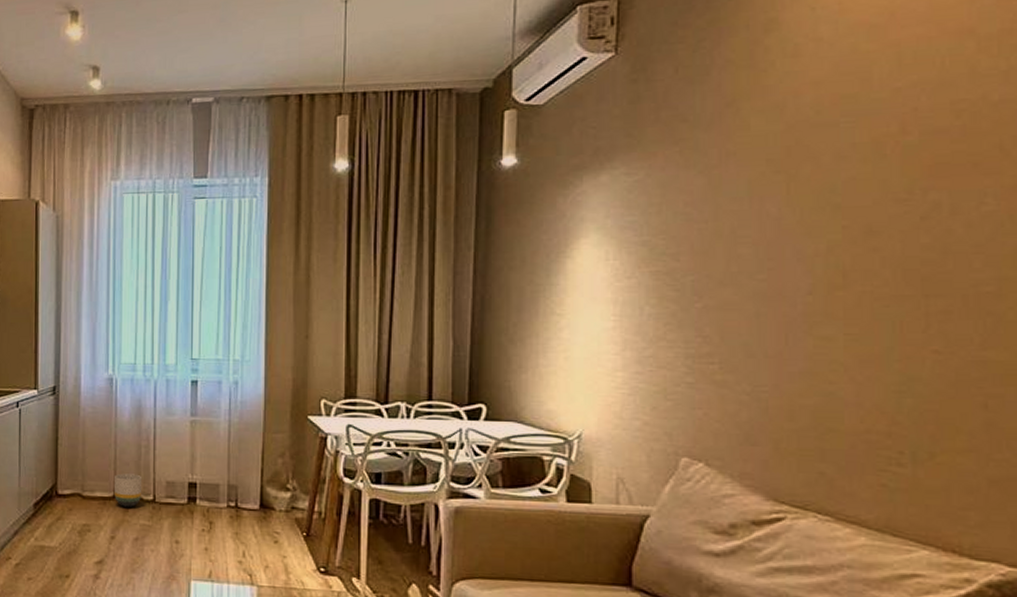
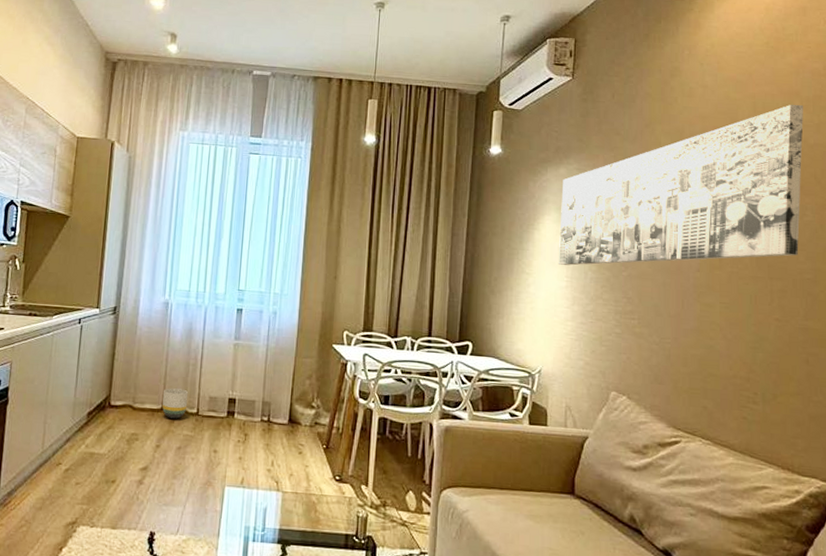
wall art: none [602,46,981,300] -> present [559,104,803,266]

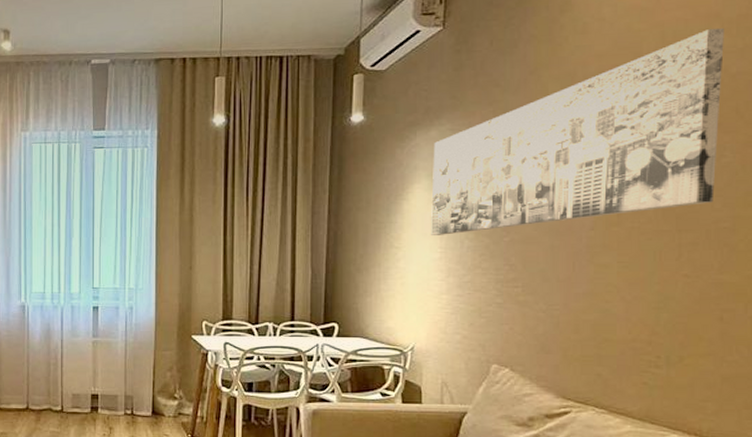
planter: present [162,388,189,419] -> none [27,388,52,417]

